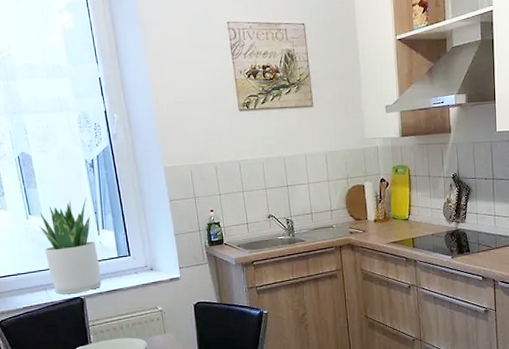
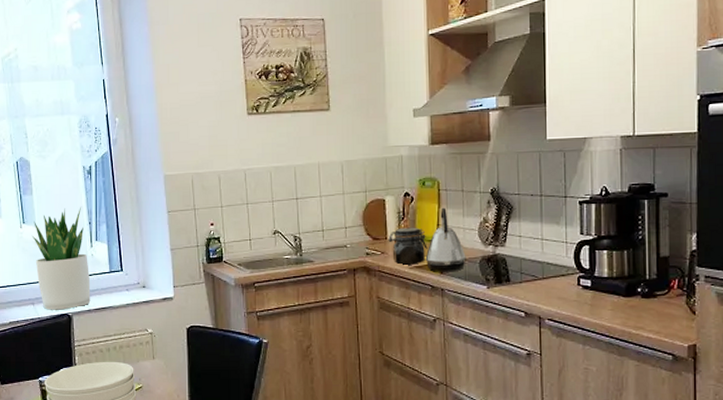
jar: none [368,208,402,241] -> present [388,227,427,265]
kettle: none [400,191,434,246] -> present [425,207,466,272]

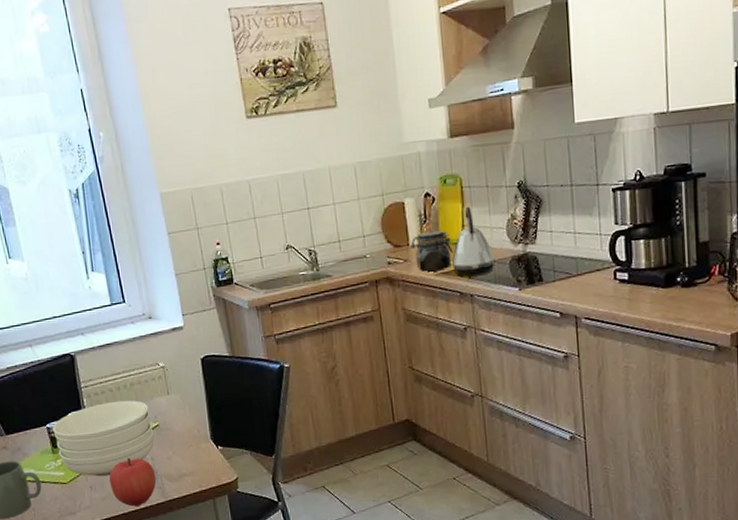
planter: present [31,206,91,310] -> none [20,235,94,352]

